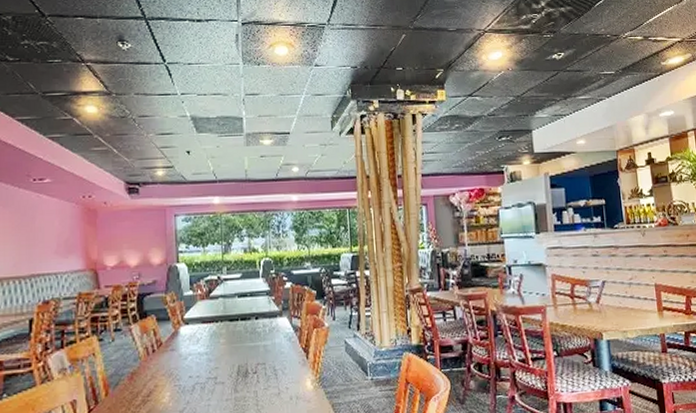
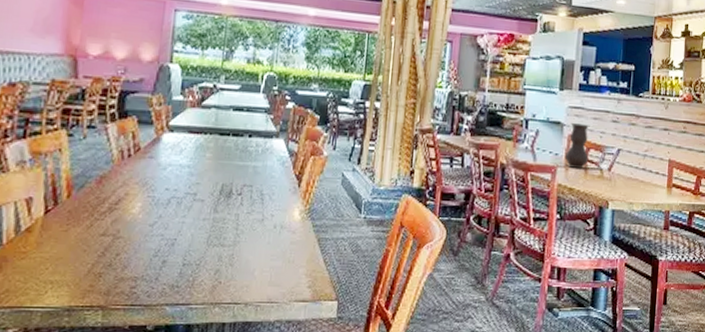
vase: none [552,262,576,306] -> present [565,122,590,168]

